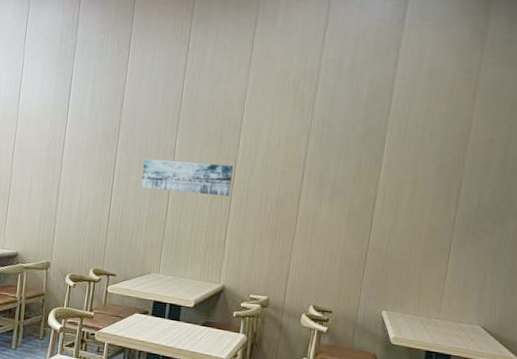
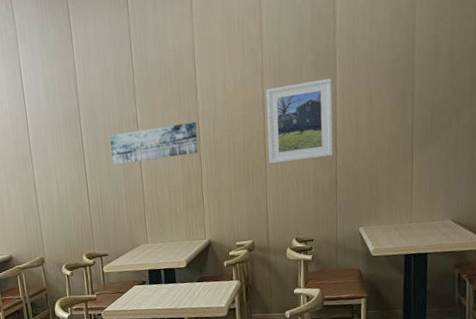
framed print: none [299,151,378,231] -> present [266,78,333,164]

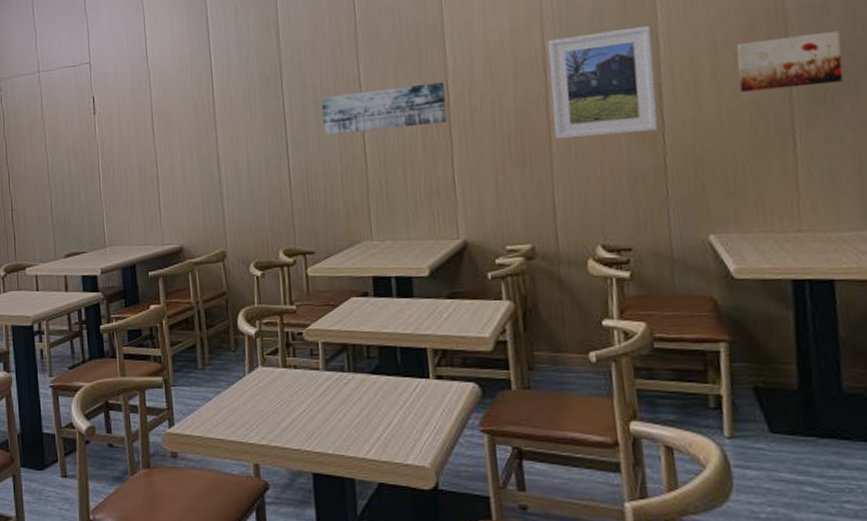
wall art: none [383,82,444,127] -> present [736,30,844,92]

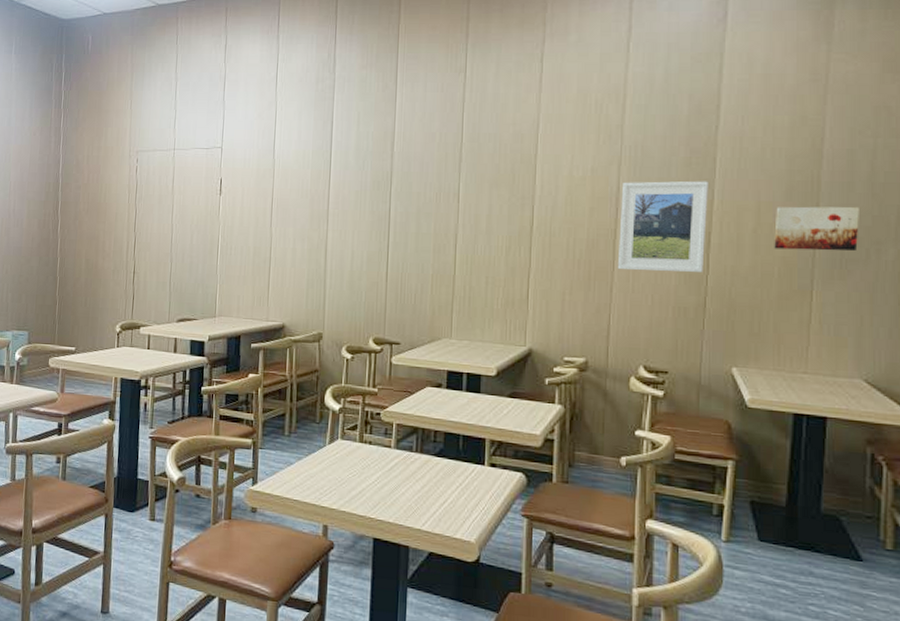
wall art: present [321,82,447,135] -> none [422,206,531,243]

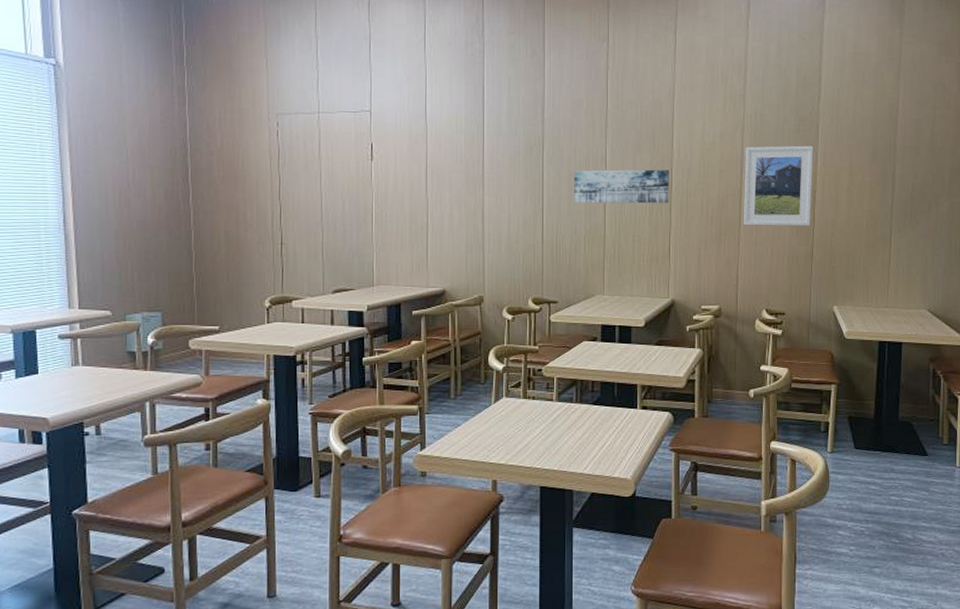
wall art: none [422,206,531,243] -> present [574,169,670,204]
wall art: present [774,206,859,251] -> none [863,167,924,205]

